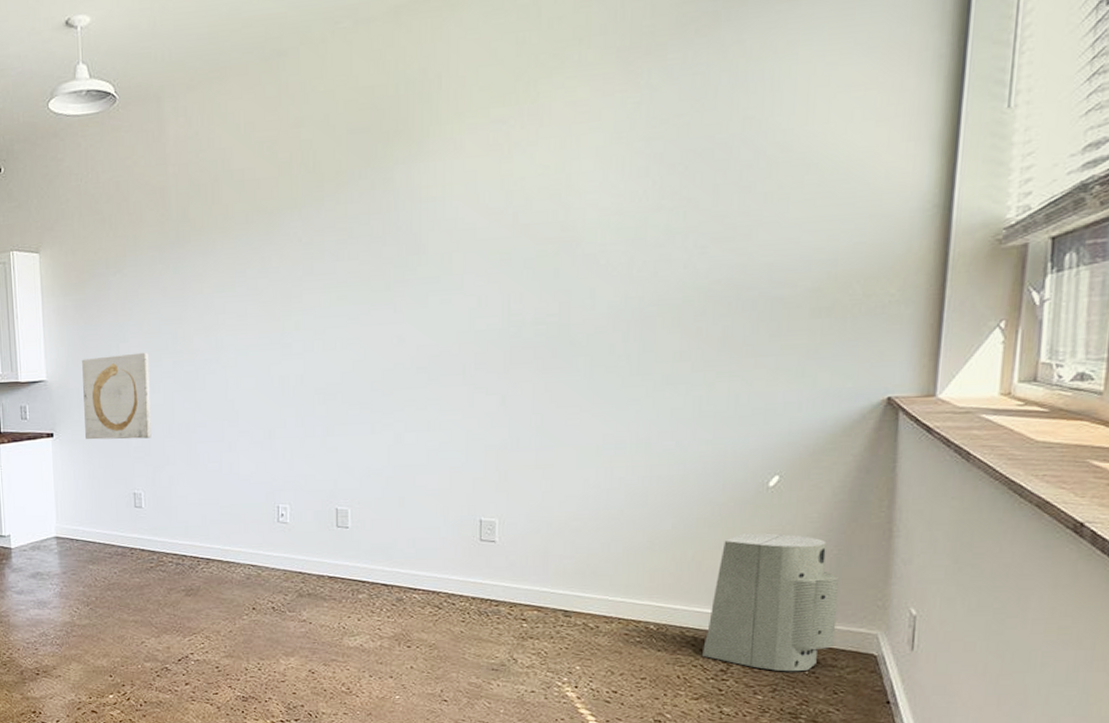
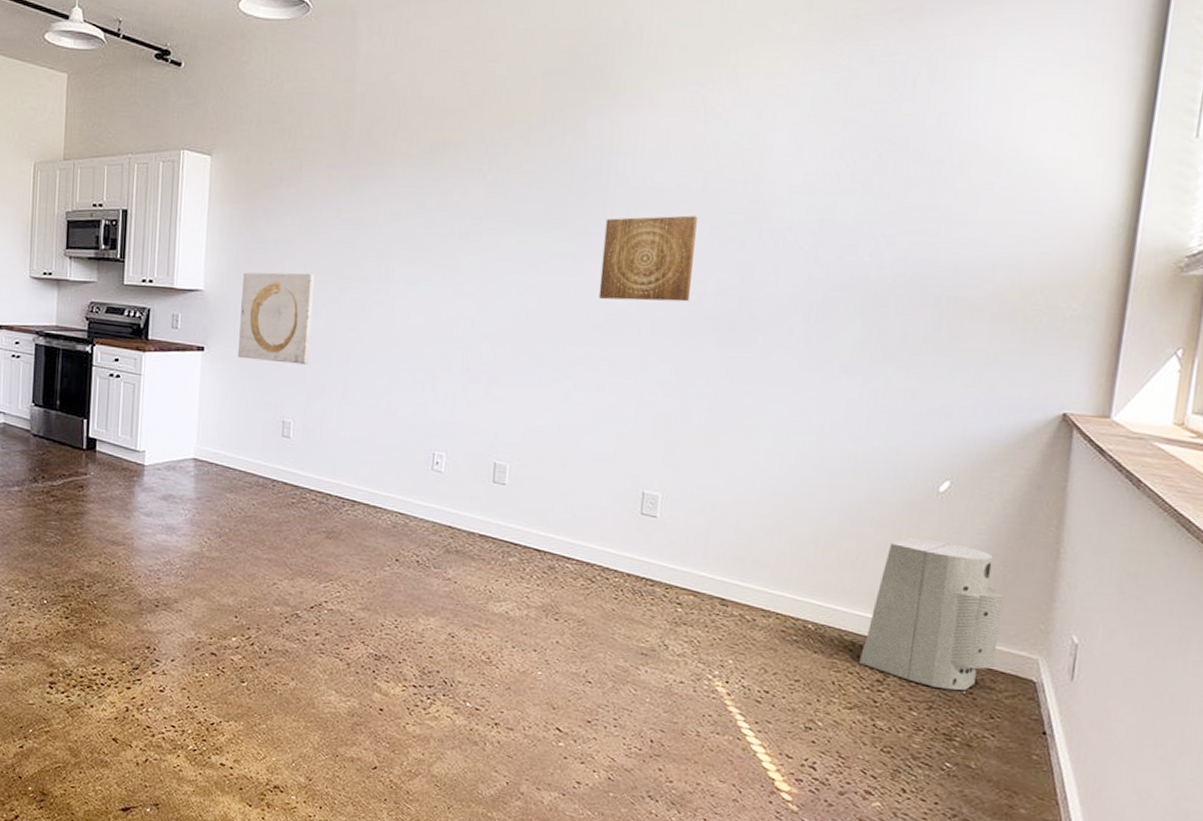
wall art: none [421,251,510,342] -> present [598,215,697,302]

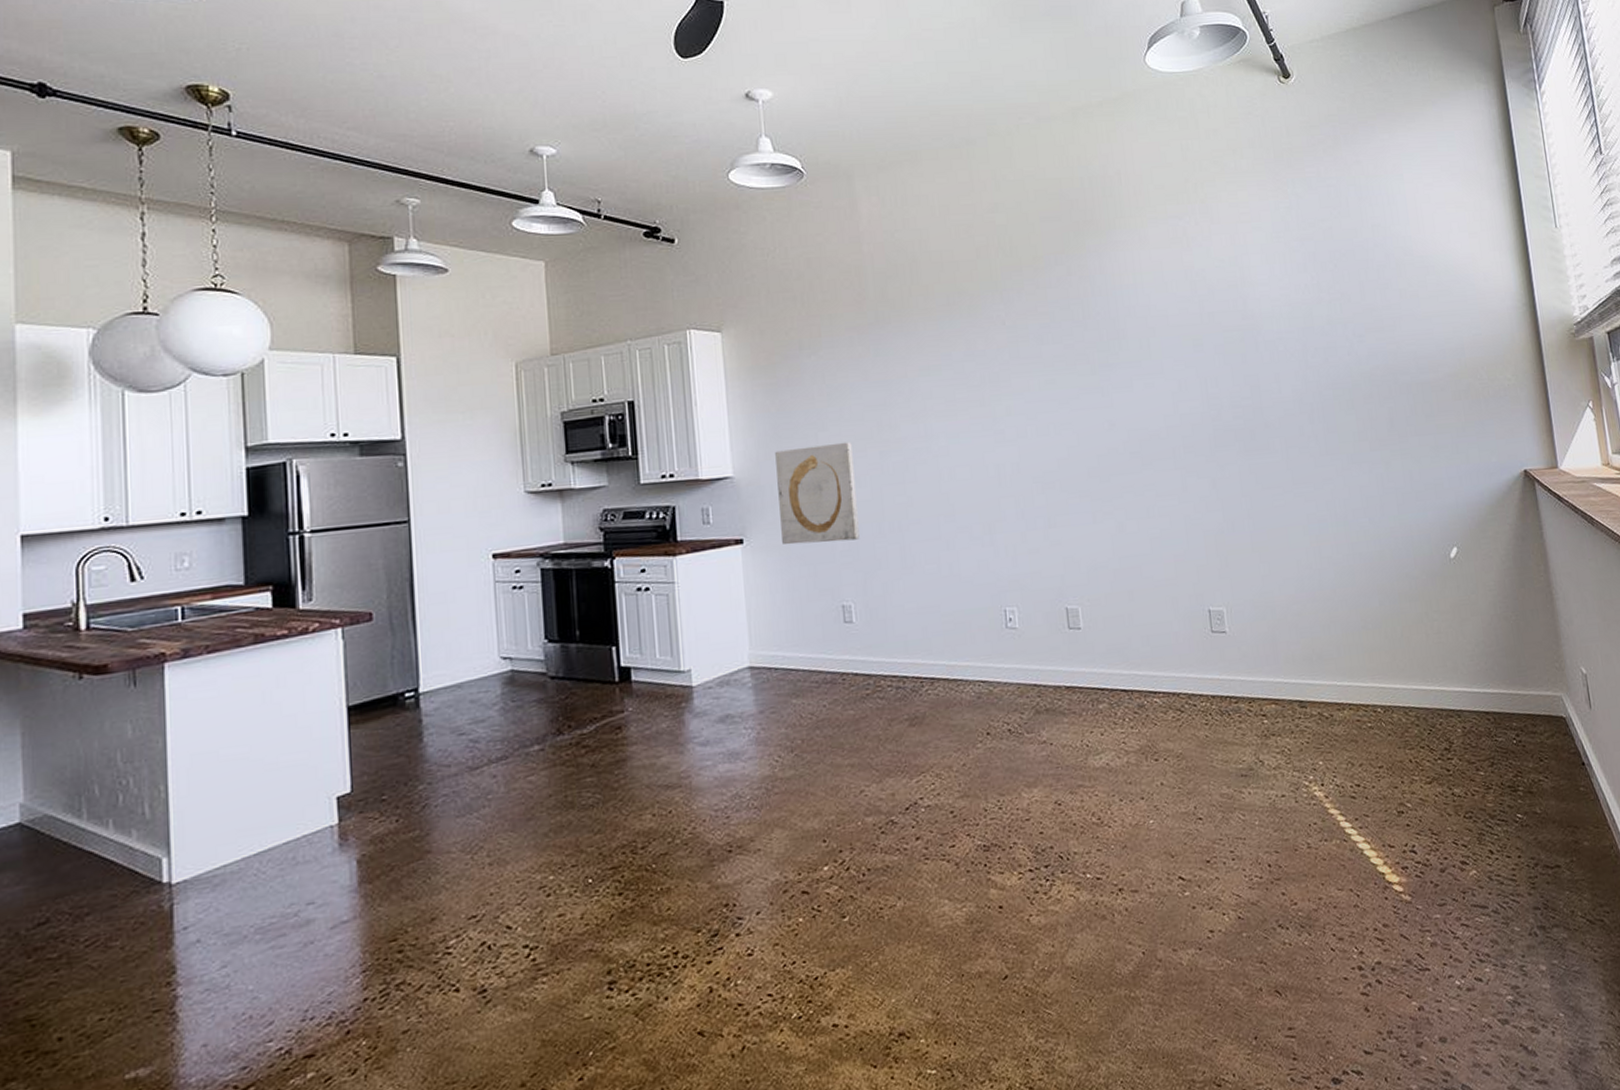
wall art: present [598,215,697,302] -> none [1122,337,1210,426]
air purifier: present [860,536,1004,690] -> none [1424,603,1531,744]

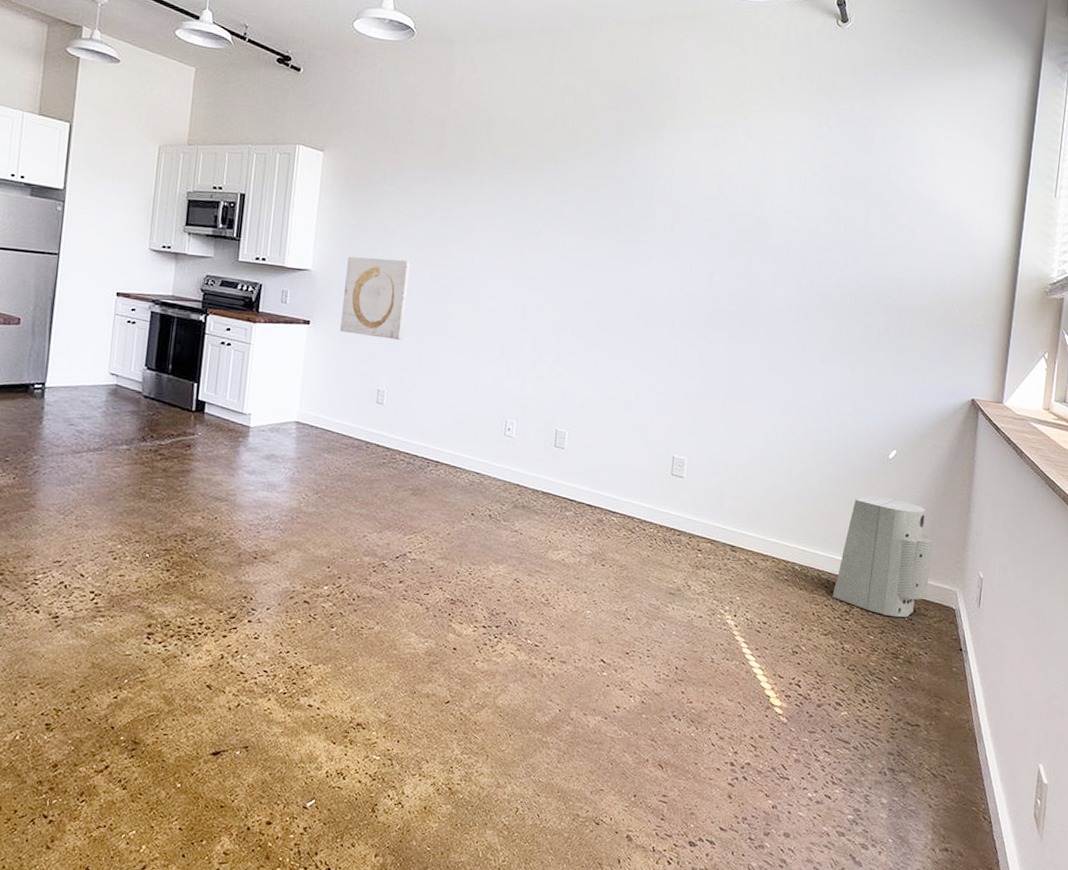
air purifier: none [1424,603,1531,744] -> present [833,494,933,618]

